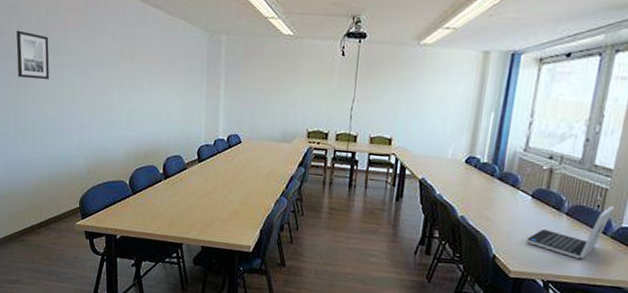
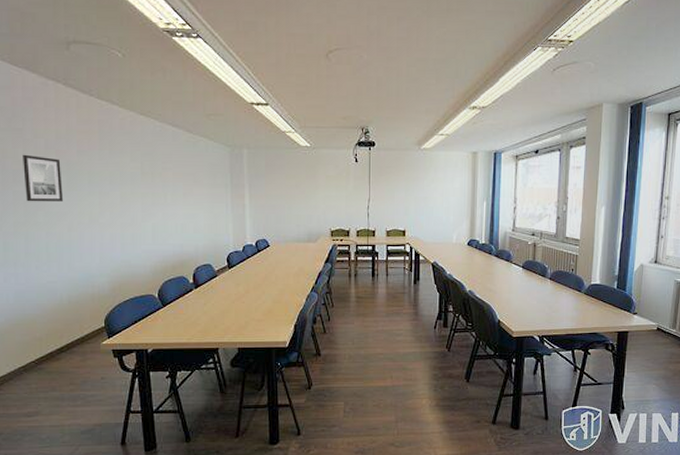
laptop: present [526,205,616,259] -> none [522,268,585,314]

